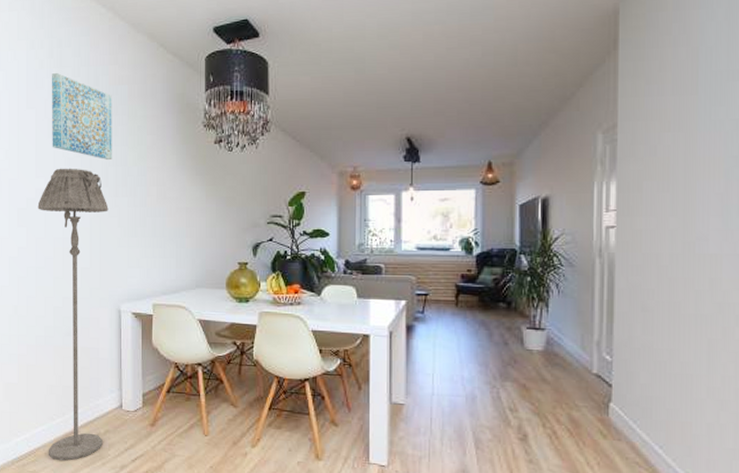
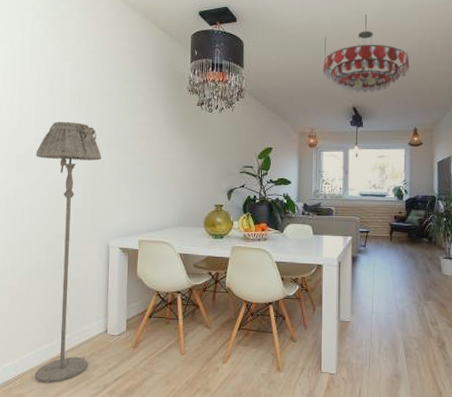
wall art: present [52,72,112,160] -> none [52,39,109,115]
chandelier: none [368,16,483,118] -> present [323,15,410,92]

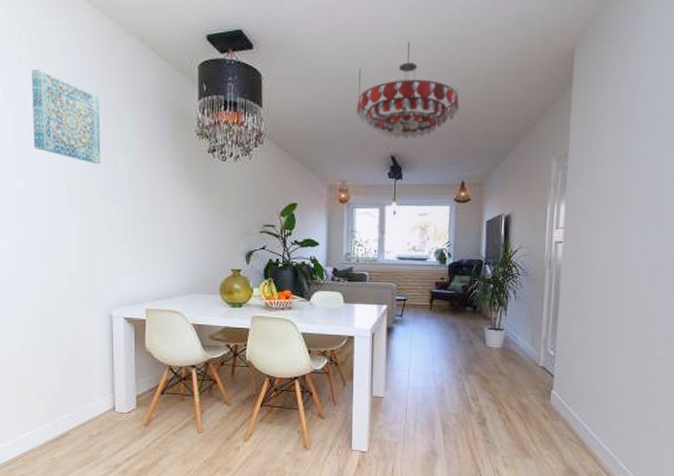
floor lamp: present [34,121,102,384] -> none [19,170,98,464]
wall art: none [52,39,109,115] -> present [32,68,101,164]

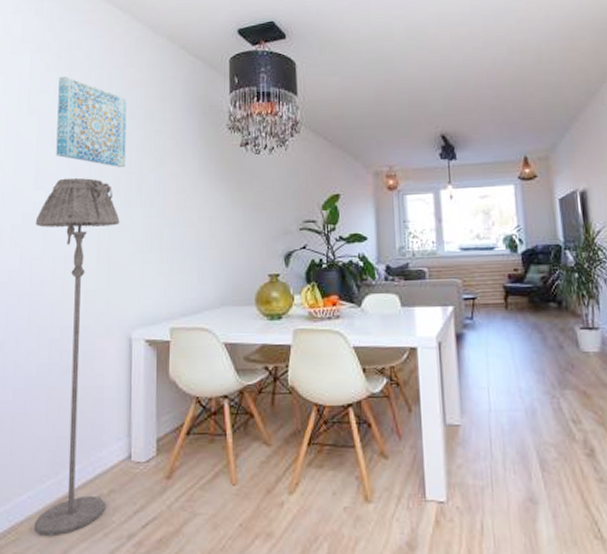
floor lamp: none [19,170,98,464] -> present [33,177,120,537]
chandelier: present [357,42,459,138] -> none [398,18,511,116]

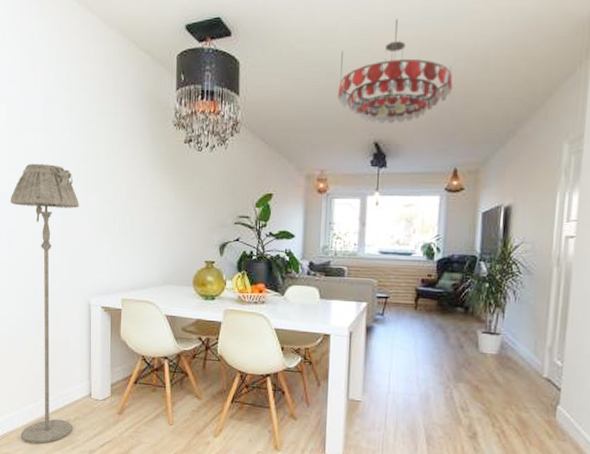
wall art: present [56,76,127,167] -> none [24,66,84,156]
chandelier: none [398,18,511,116] -> present [338,19,453,123]

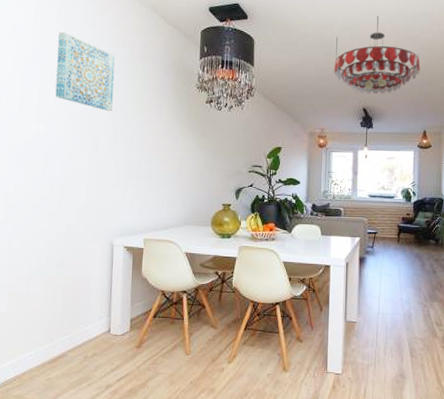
floor lamp: present [10,163,79,445] -> none [34,116,107,384]
wall art: none [24,66,84,156] -> present [55,31,115,111]

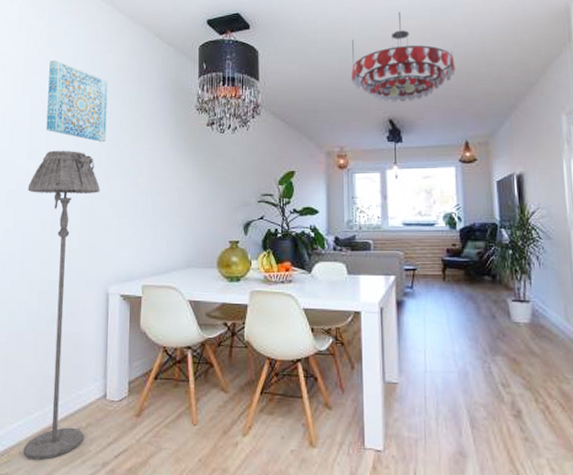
floor lamp: none [34,116,107,384] -> present [23,150,100,461]

